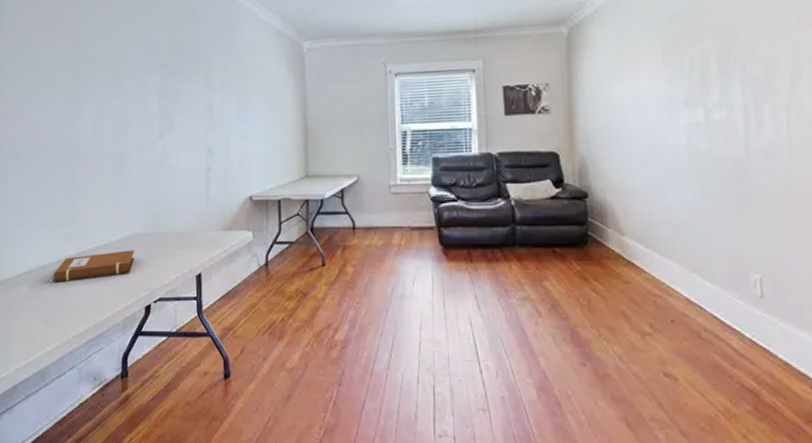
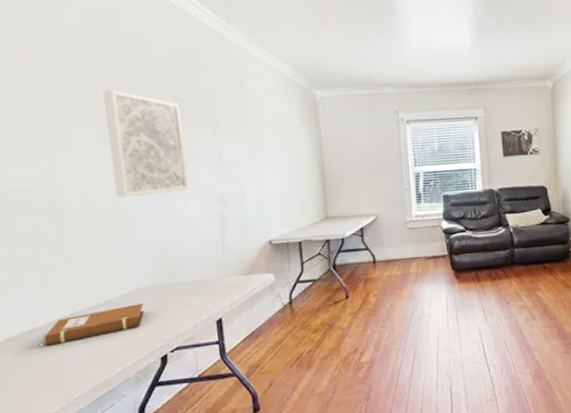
wall art: none [118,44,182,146] -> present [103,89,189,198]

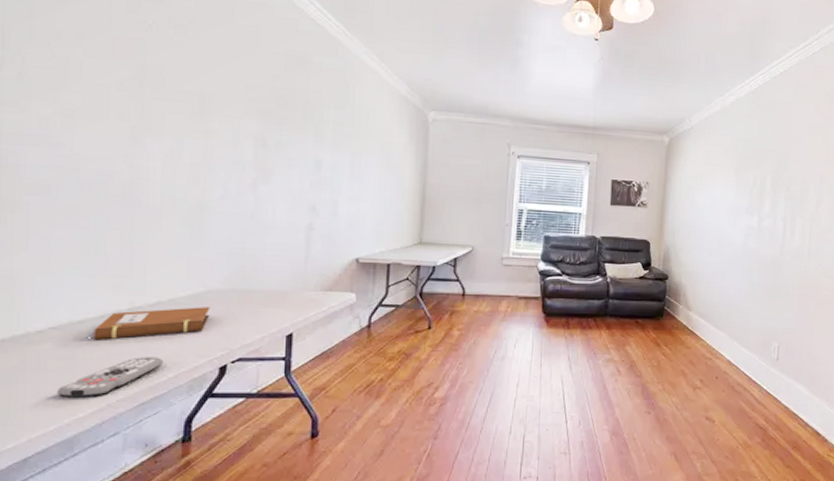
remote control: none [22,355,111,402] -> present [57,357,164,398]
wall art: present [103,89,189,198] -> none [199,79,283,195]

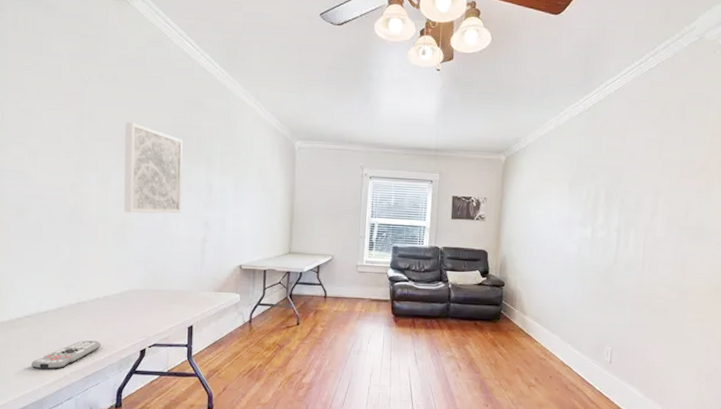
notebook: present [90,307,210,340] -> none [52,302,133,327]
wall art: none [199,79,283,195] -> present [123,122,183,214]

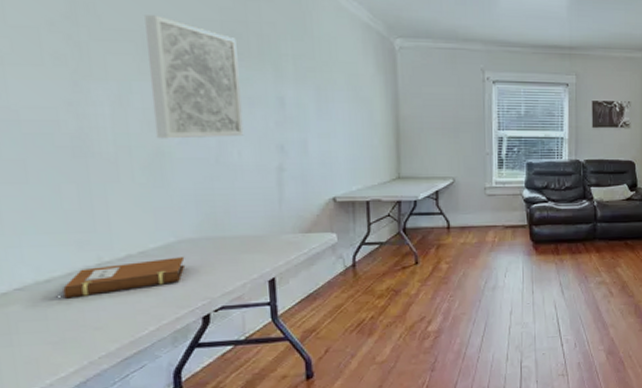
remote control: present [31,340,102,370] -> none [34,311,144,359]
notebook: none [52,302,133,327] -> present [60,257,186,299]

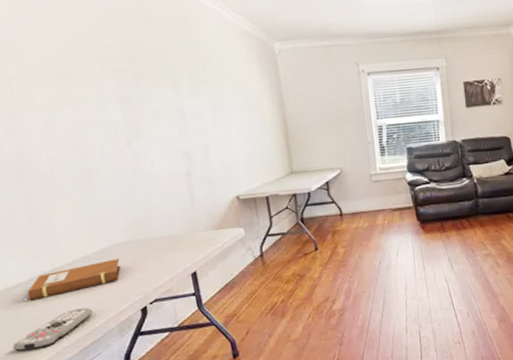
remote control: none [34,311,144,359] -> present [13,307,94,352]
wall art: present [145,15,244,139] -> none [58,46,154,157]

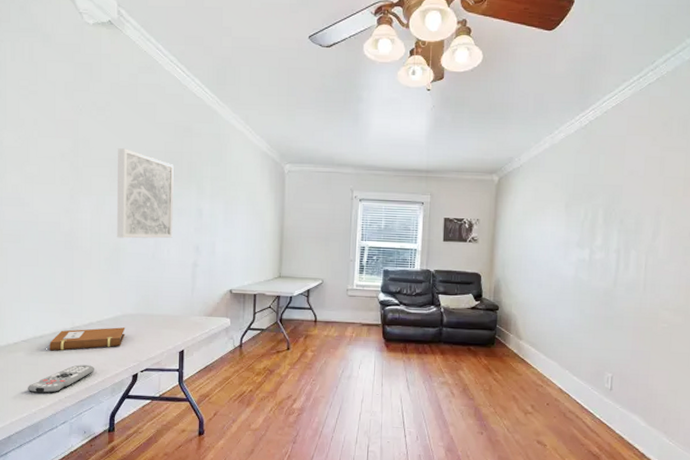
wall art: none [58,46,154,157] -> present [116,148,174,239]

